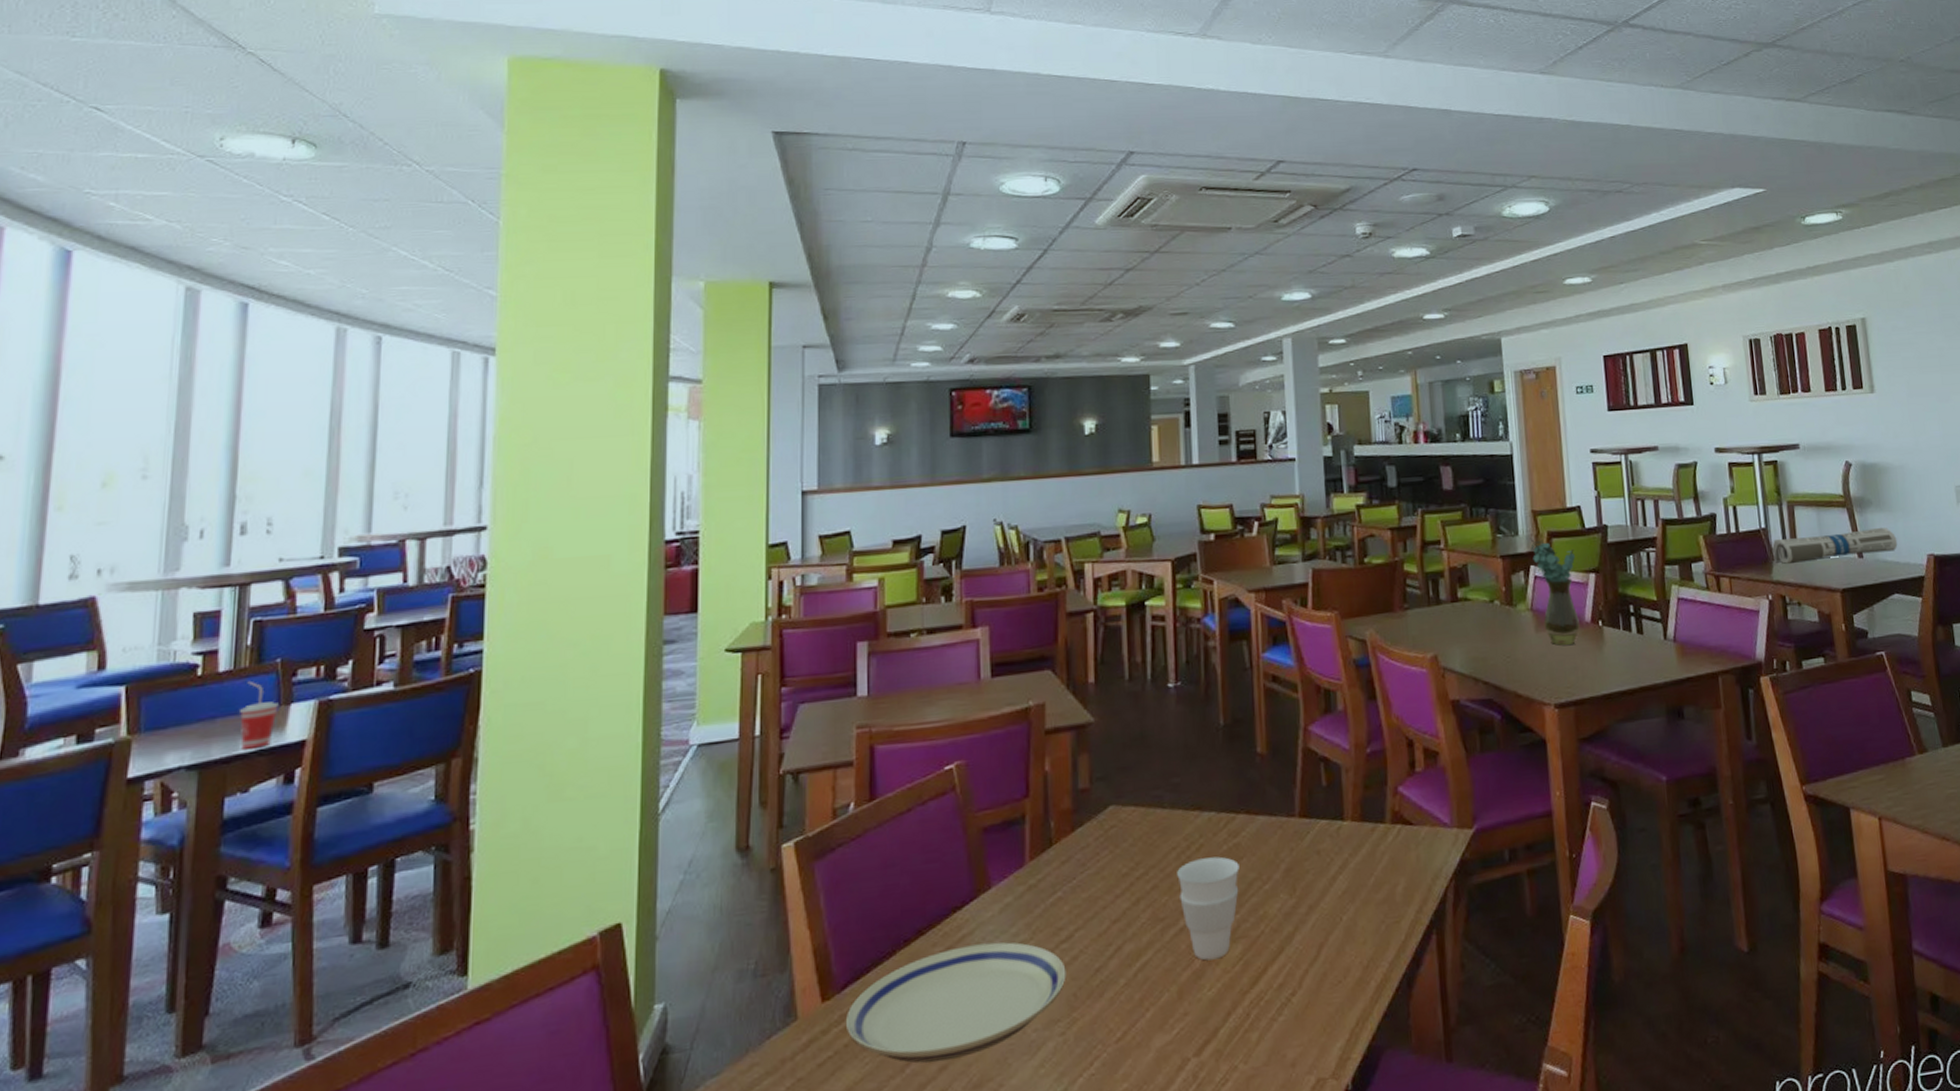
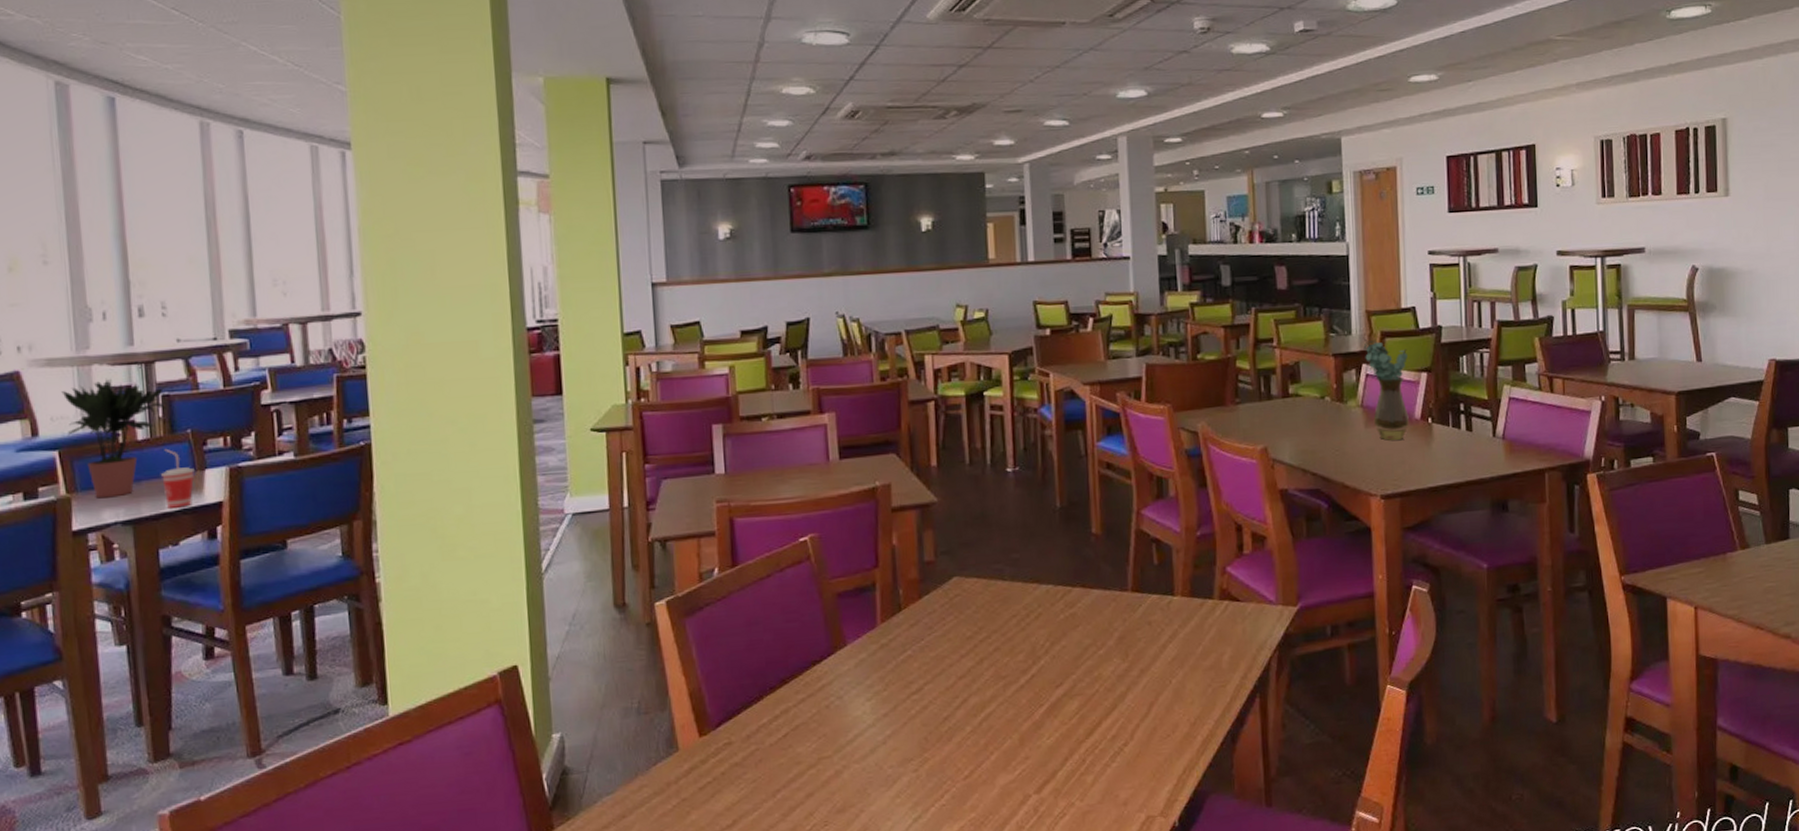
potted plant: none [140,603,257,740] -> present [61,378,166,499]
plate: present [845,942,1066,1064] -> none [721,692,918,790]
cup: present [1177,856,1239,961] -> none [1017,624,1076,714]
newspaper: present [1771,527,1898,564] -> none [1608,331,1739,366]

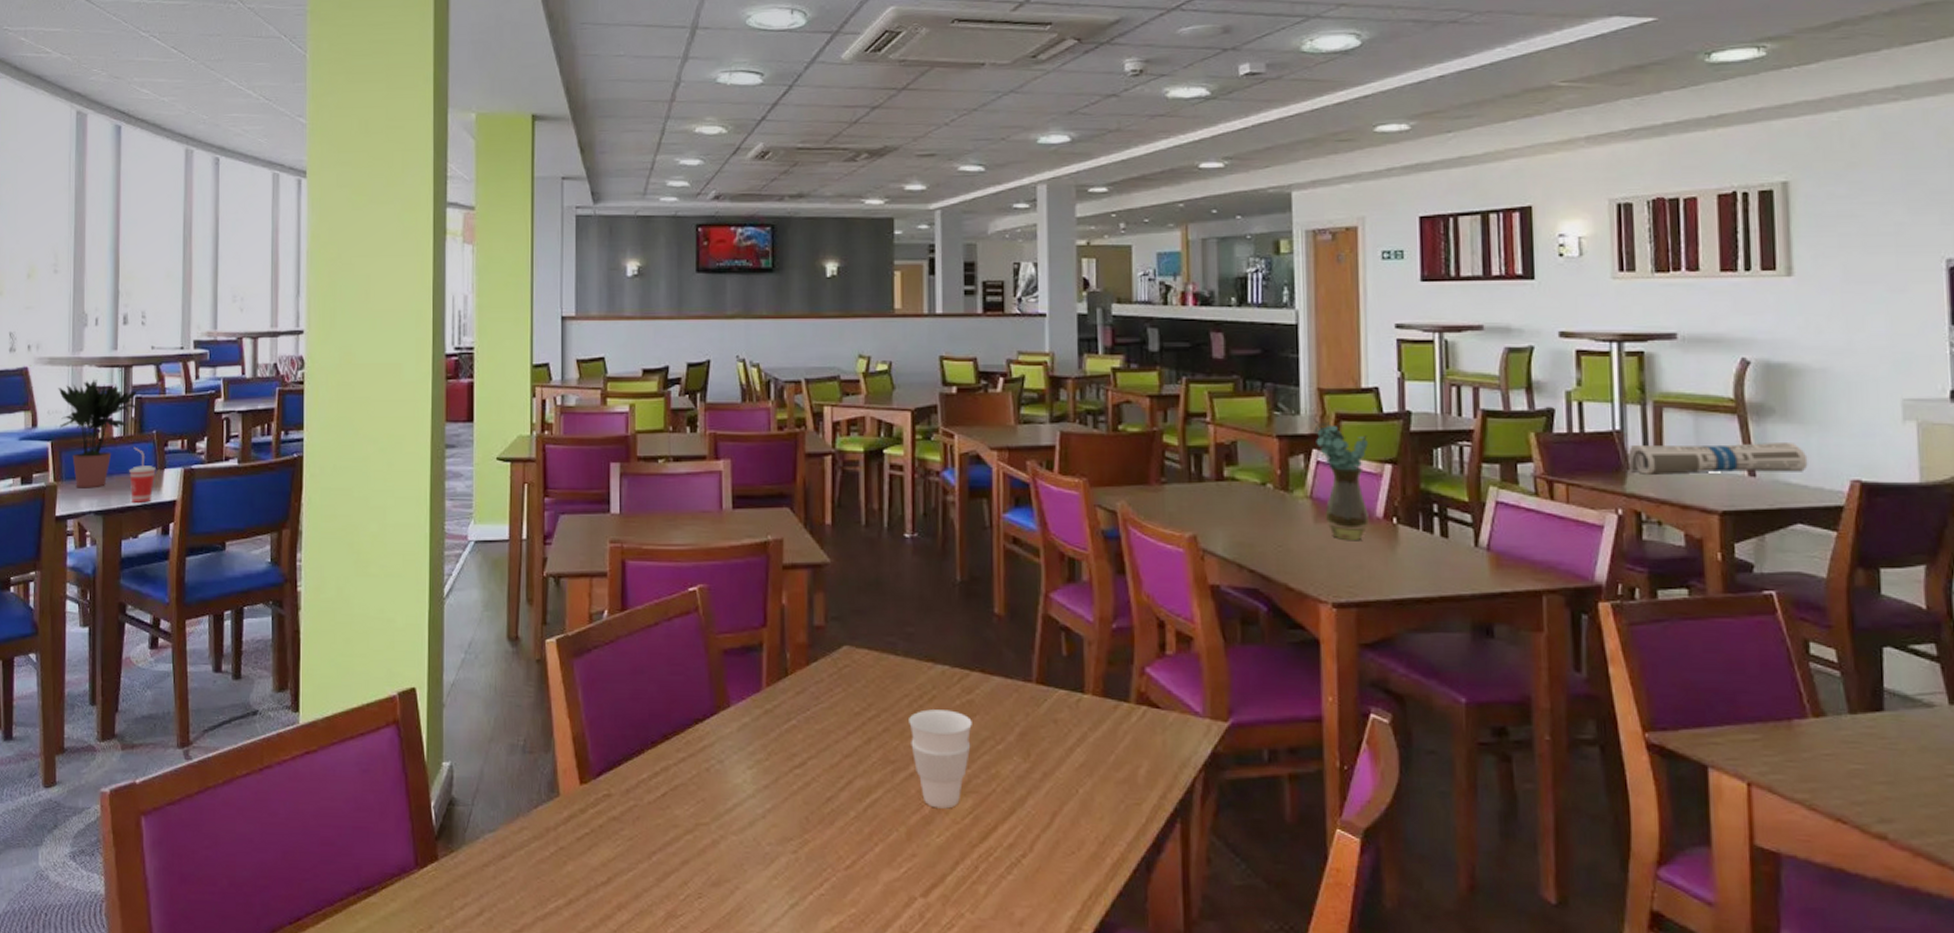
cup: none [1017,624,1076,714] -> present [909,709,972,809]
newspaper: none [1608,331,1739,366] -> present [1627,441,1808,475]

